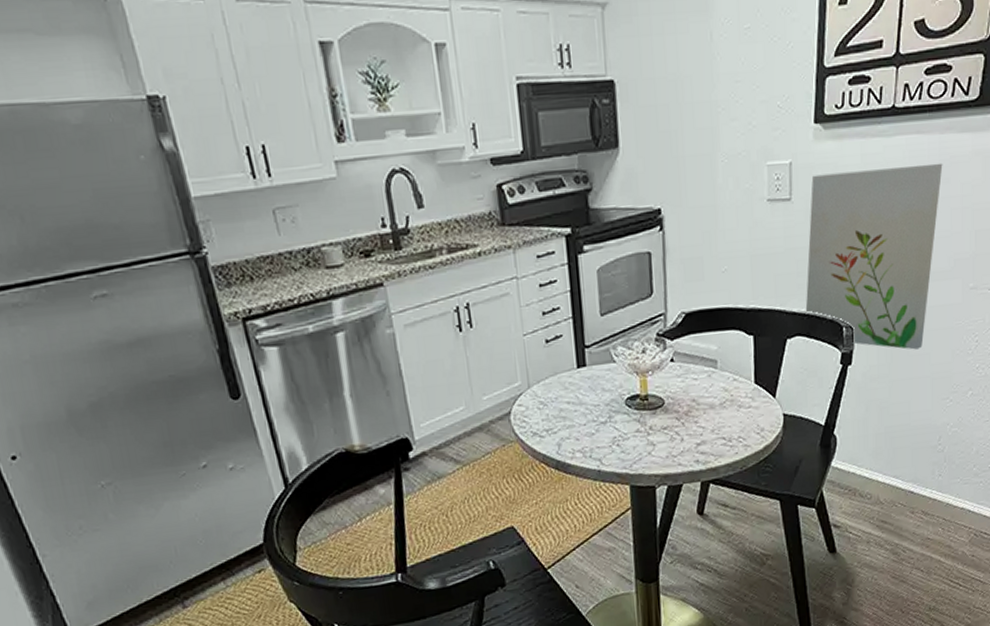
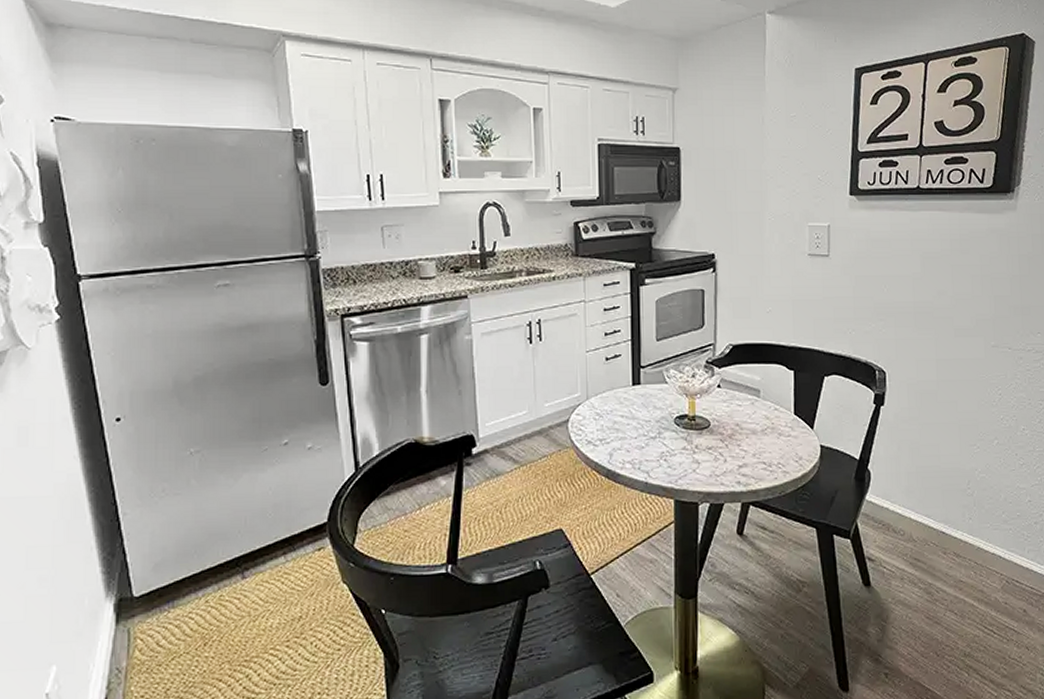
wall art: present [805,163,943,350] -> none [841,236,963,397]

